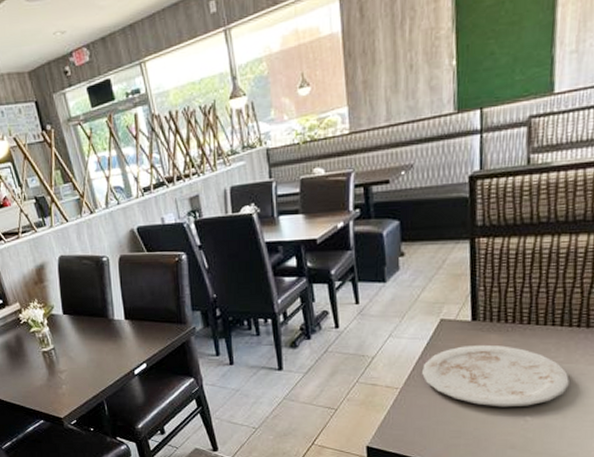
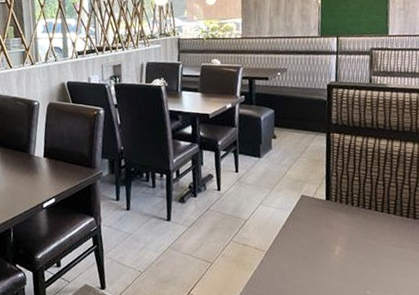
plate: present [422,344,571,407] -> none [285,220,402,281]

